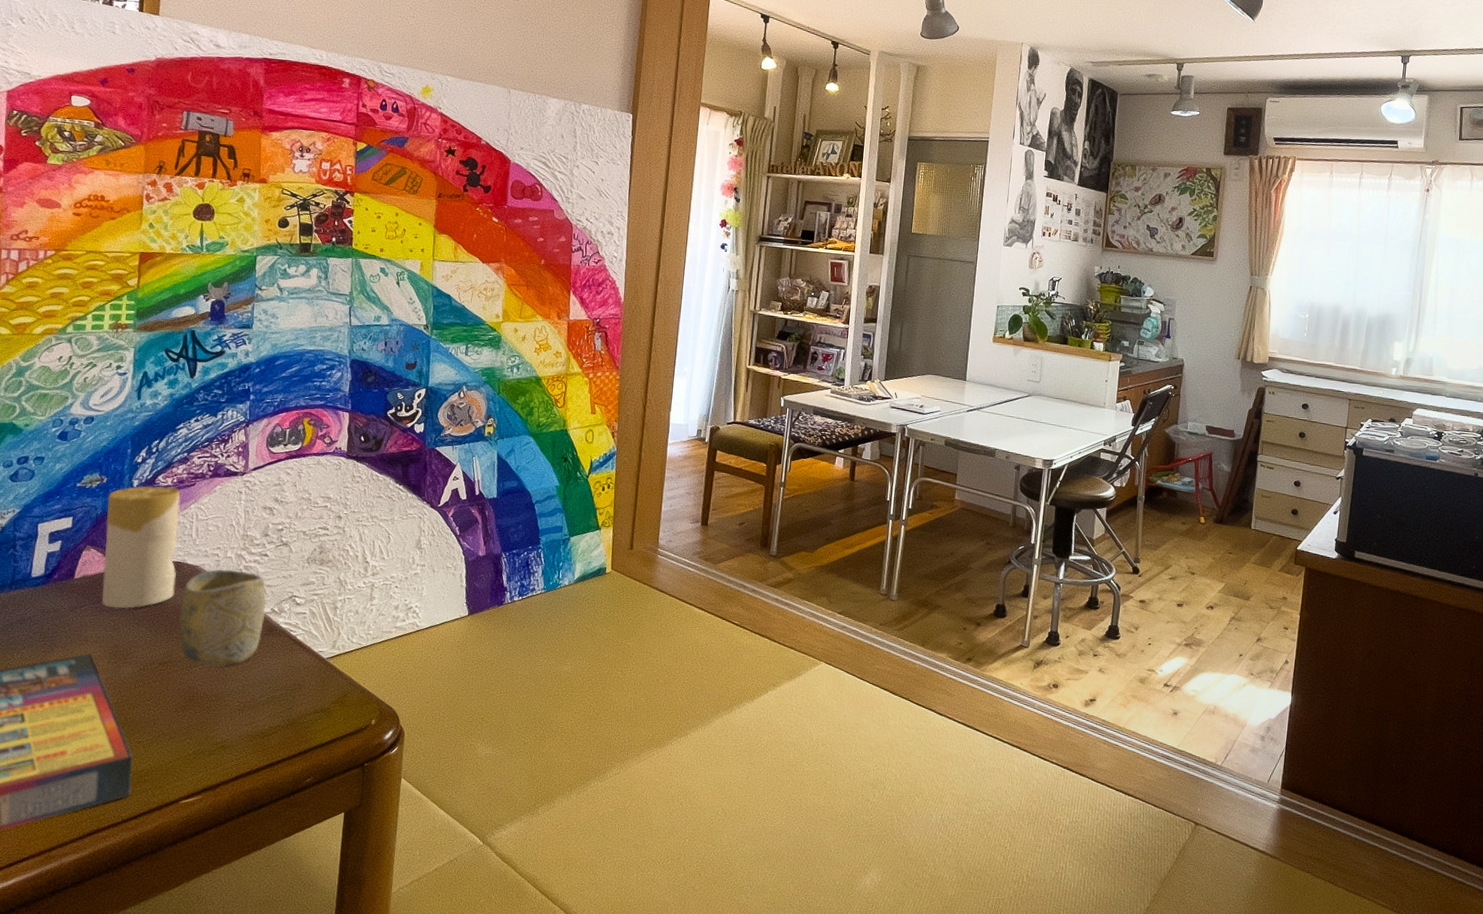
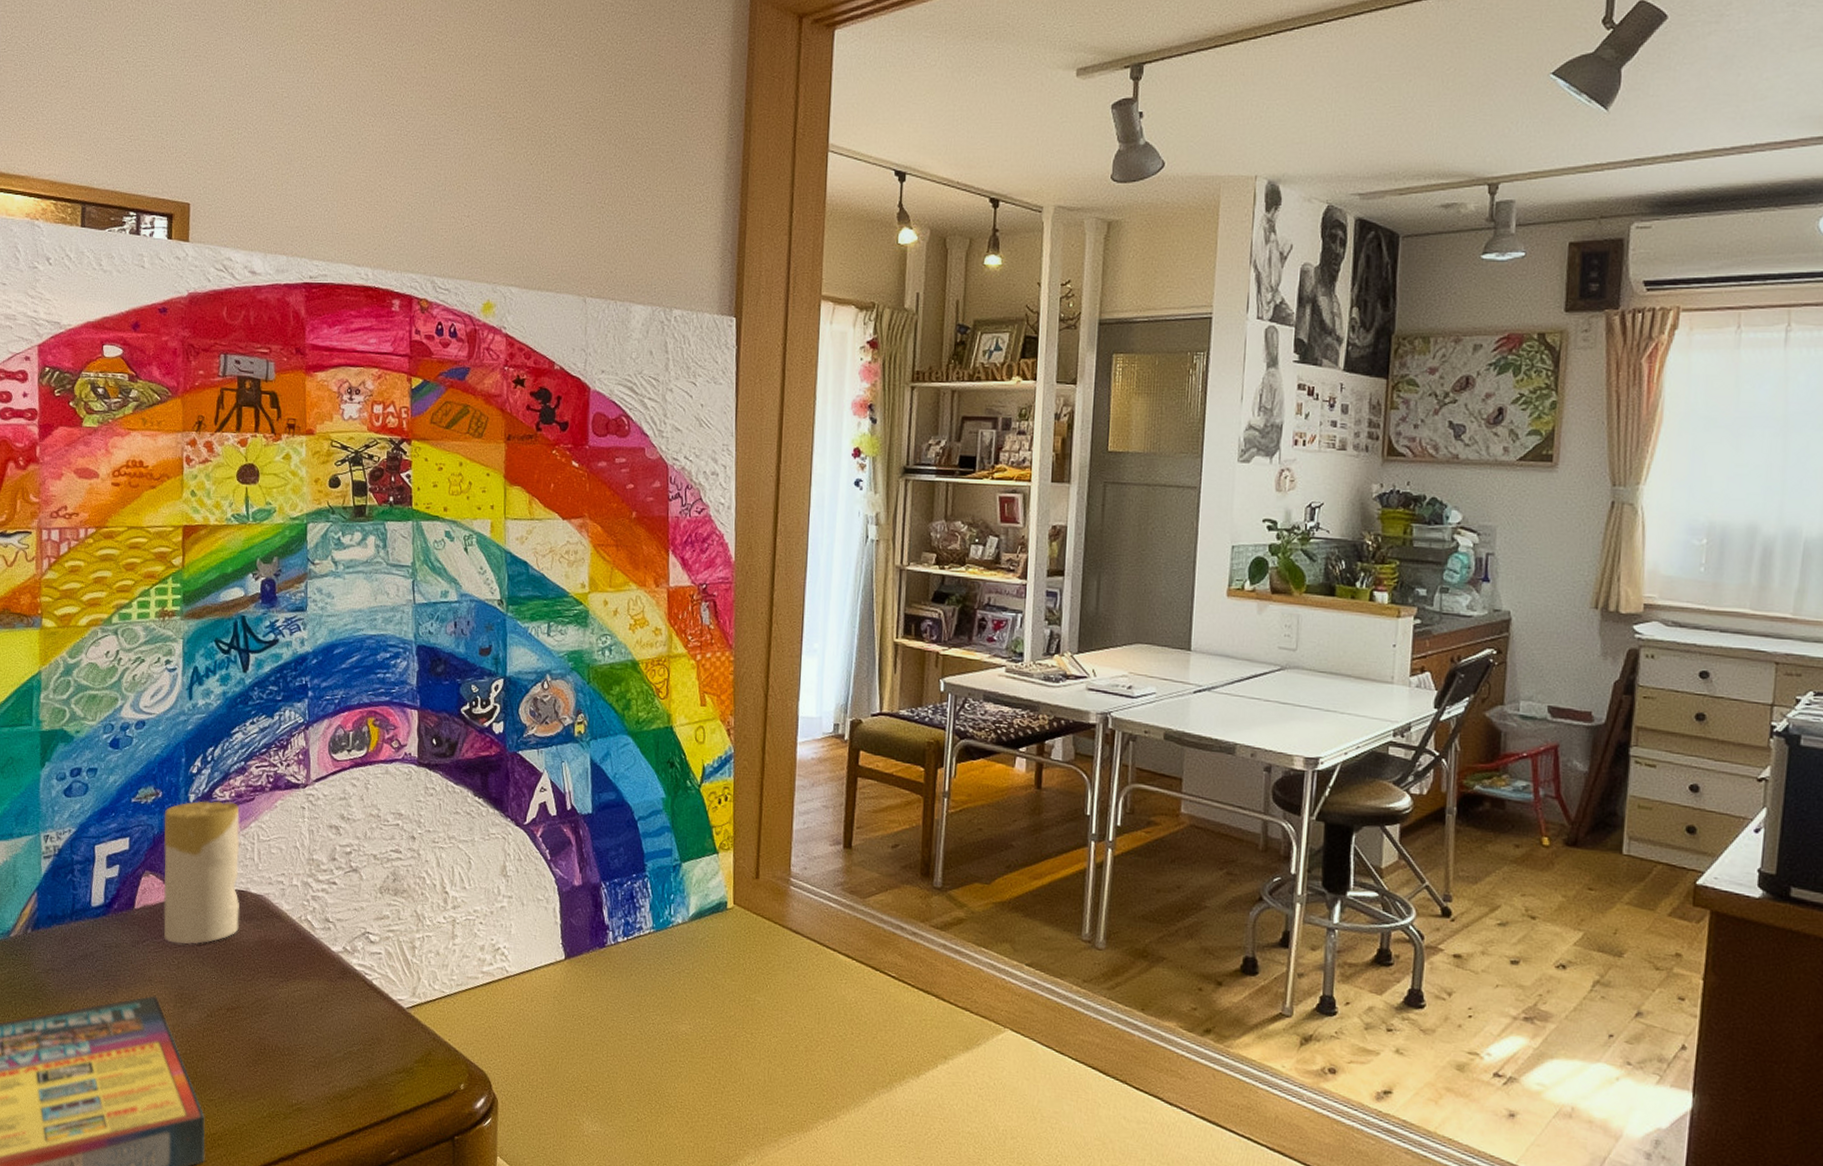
cup: present [179,569,266,666] -> none [246,899,338,1014]

